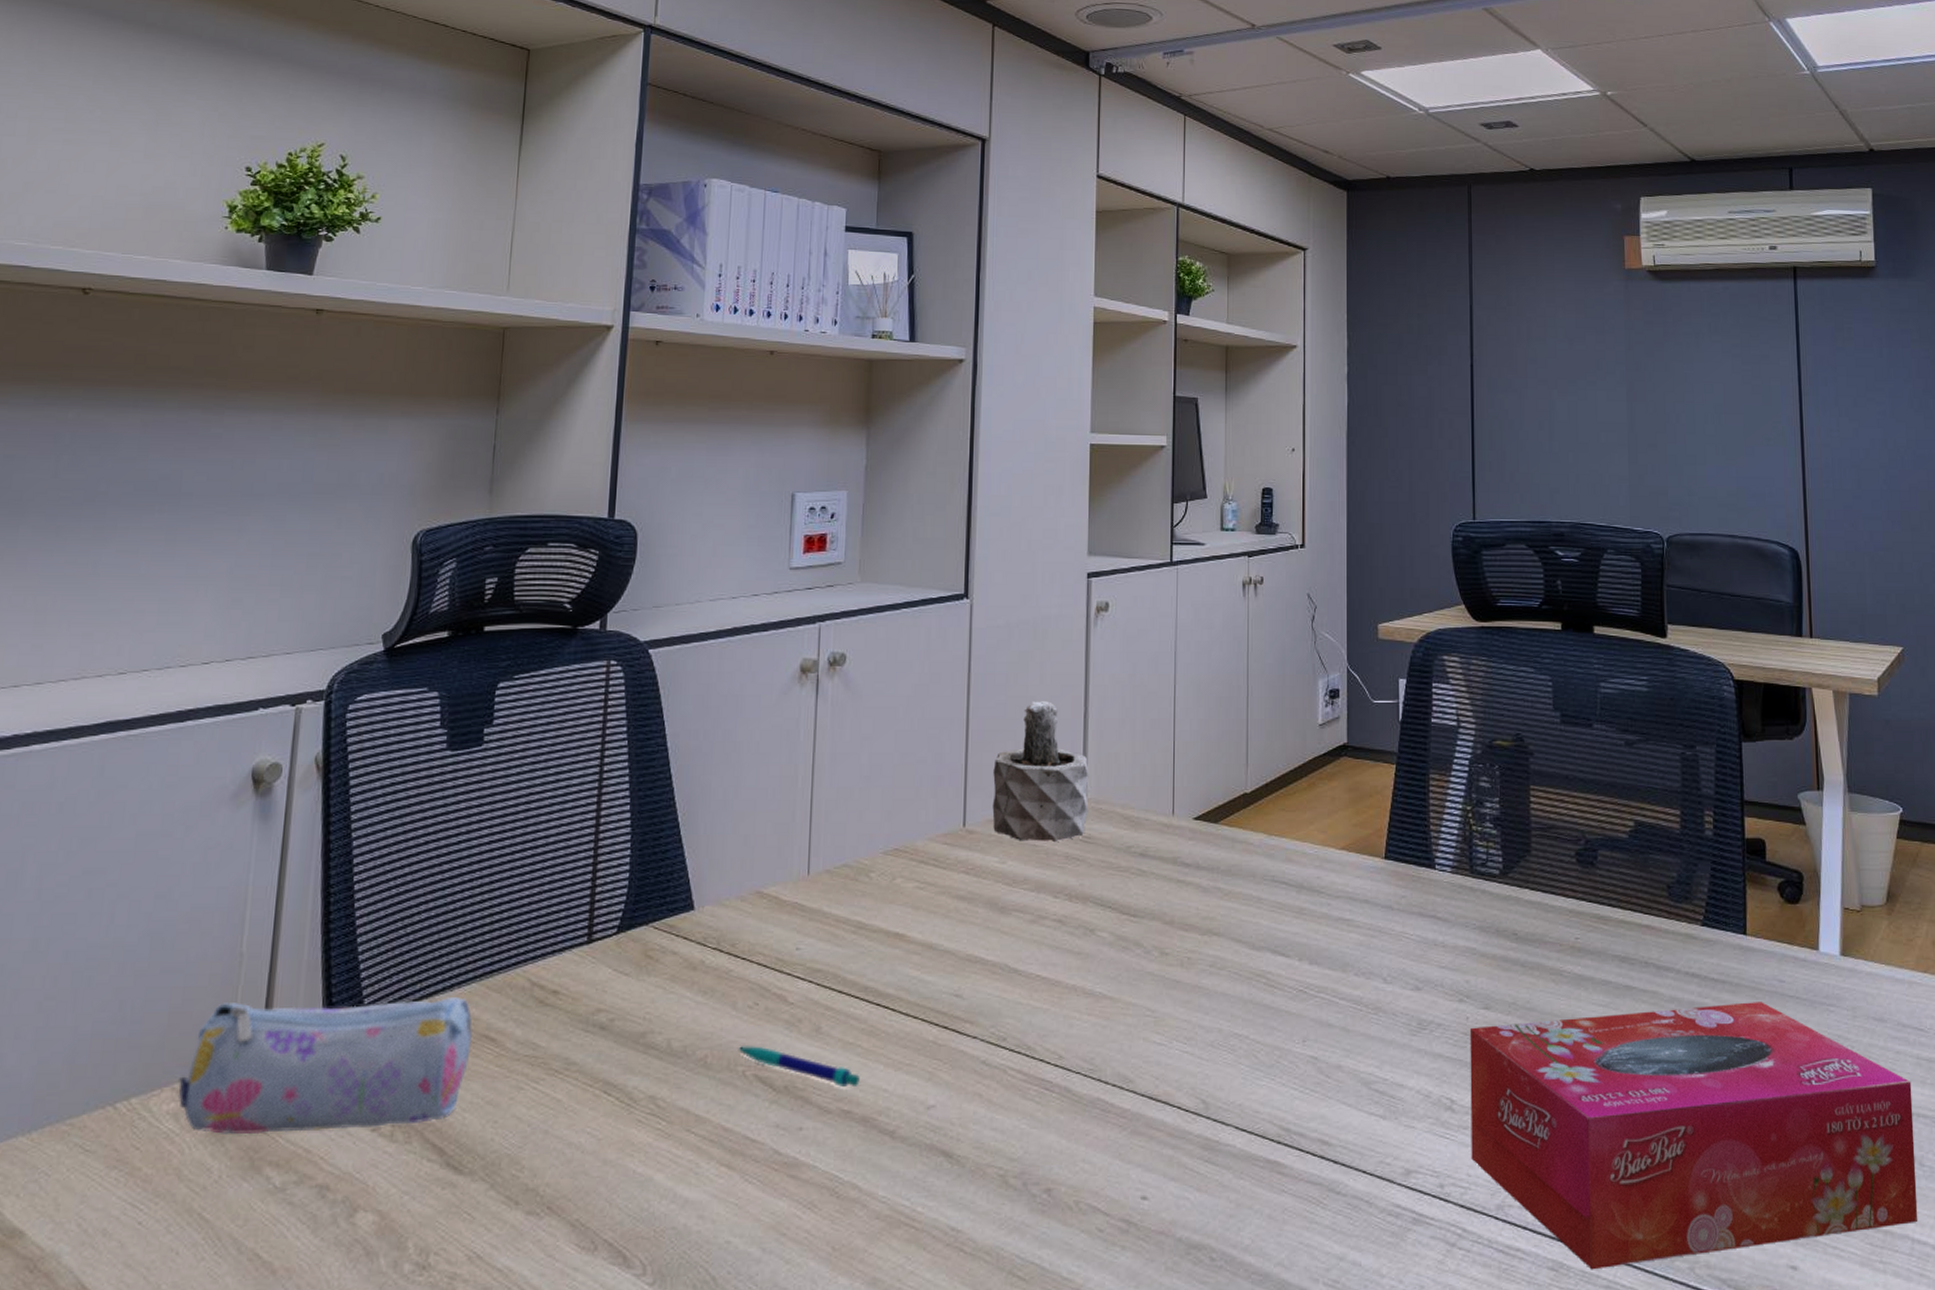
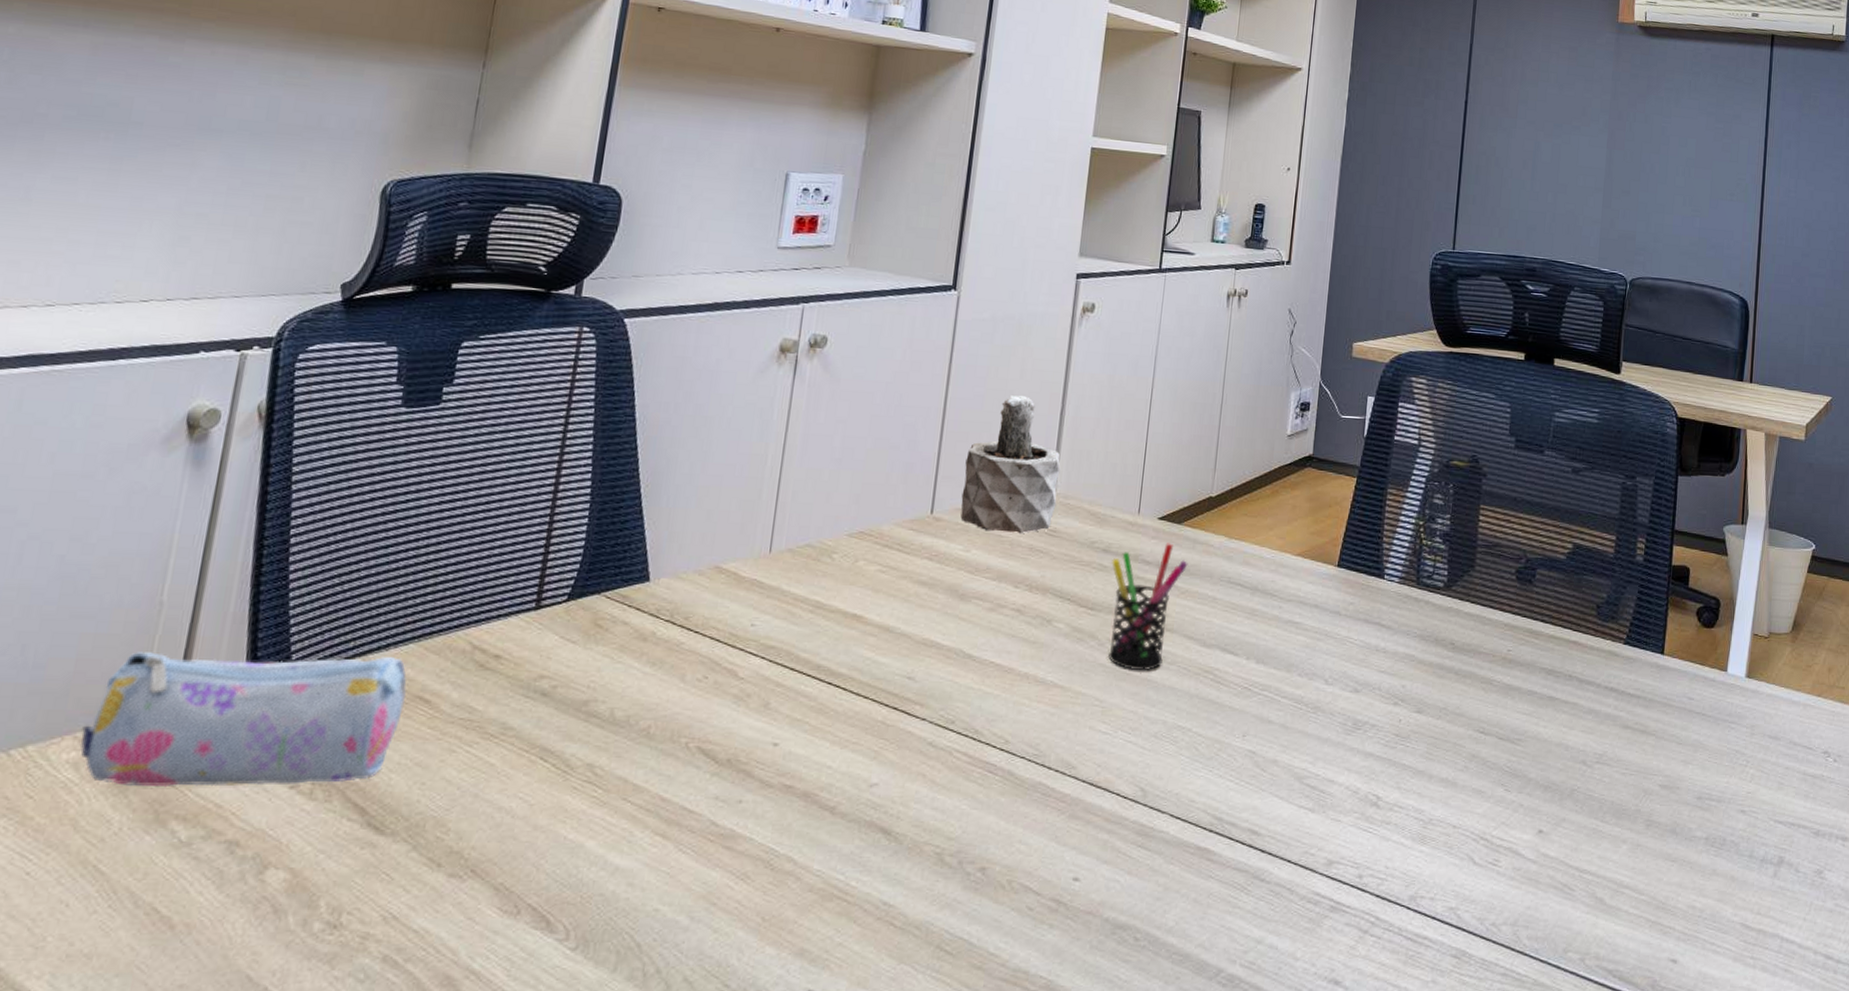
pen: present [736,1046,860,1088] -> none [681,718,805,763]
pen holder: none [1150,843,1229,977] -> present [1107,543,1188,670]
tissue box: present [1469,1002,1918,1270] -> none [1391,716,1796,959]

